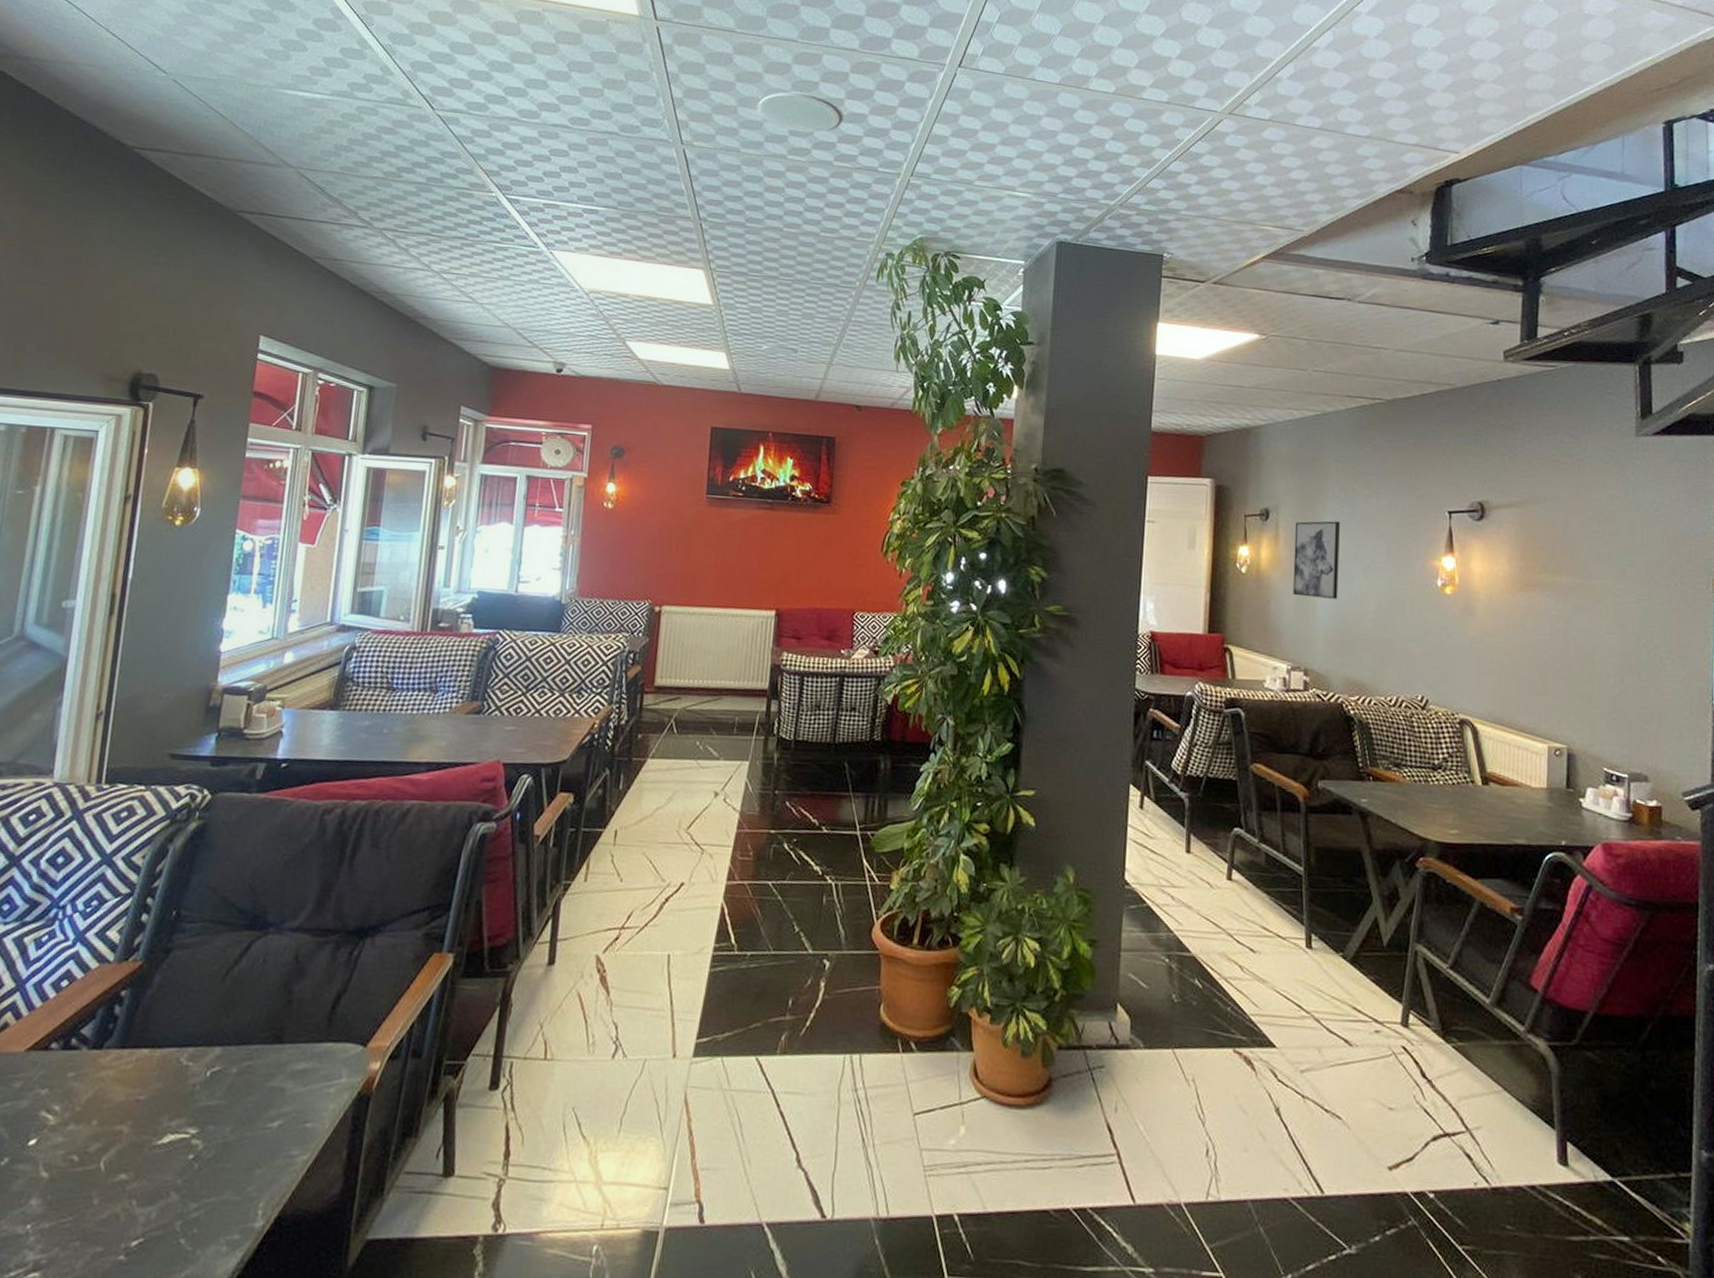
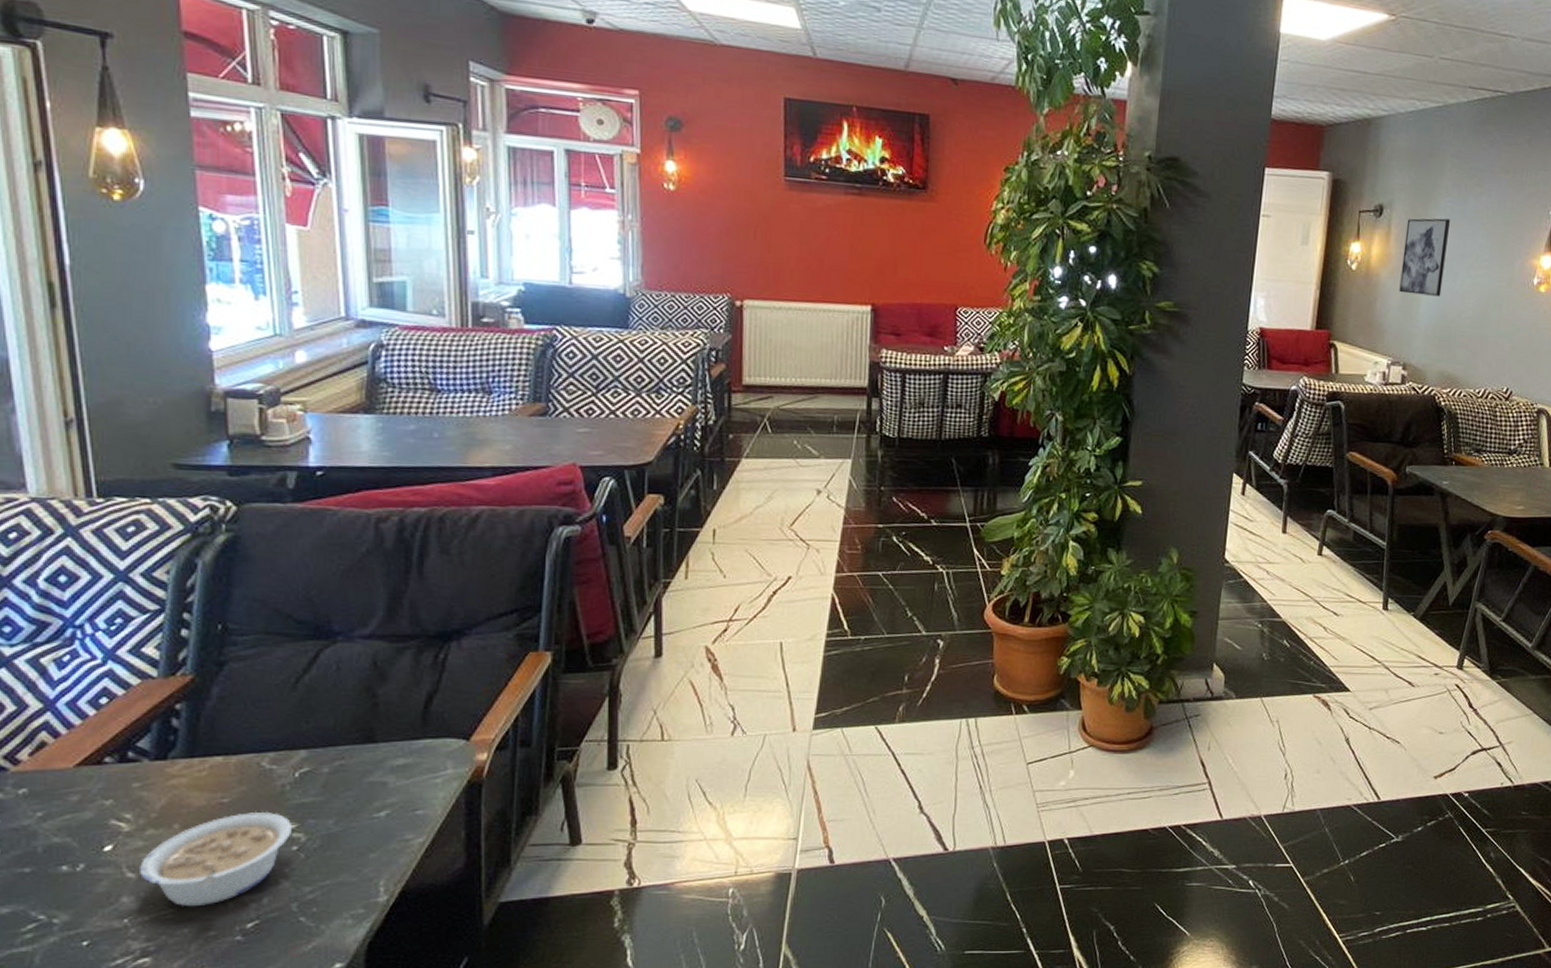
legume: none [52,1112,194,1217] -> present [140,811,293,907]

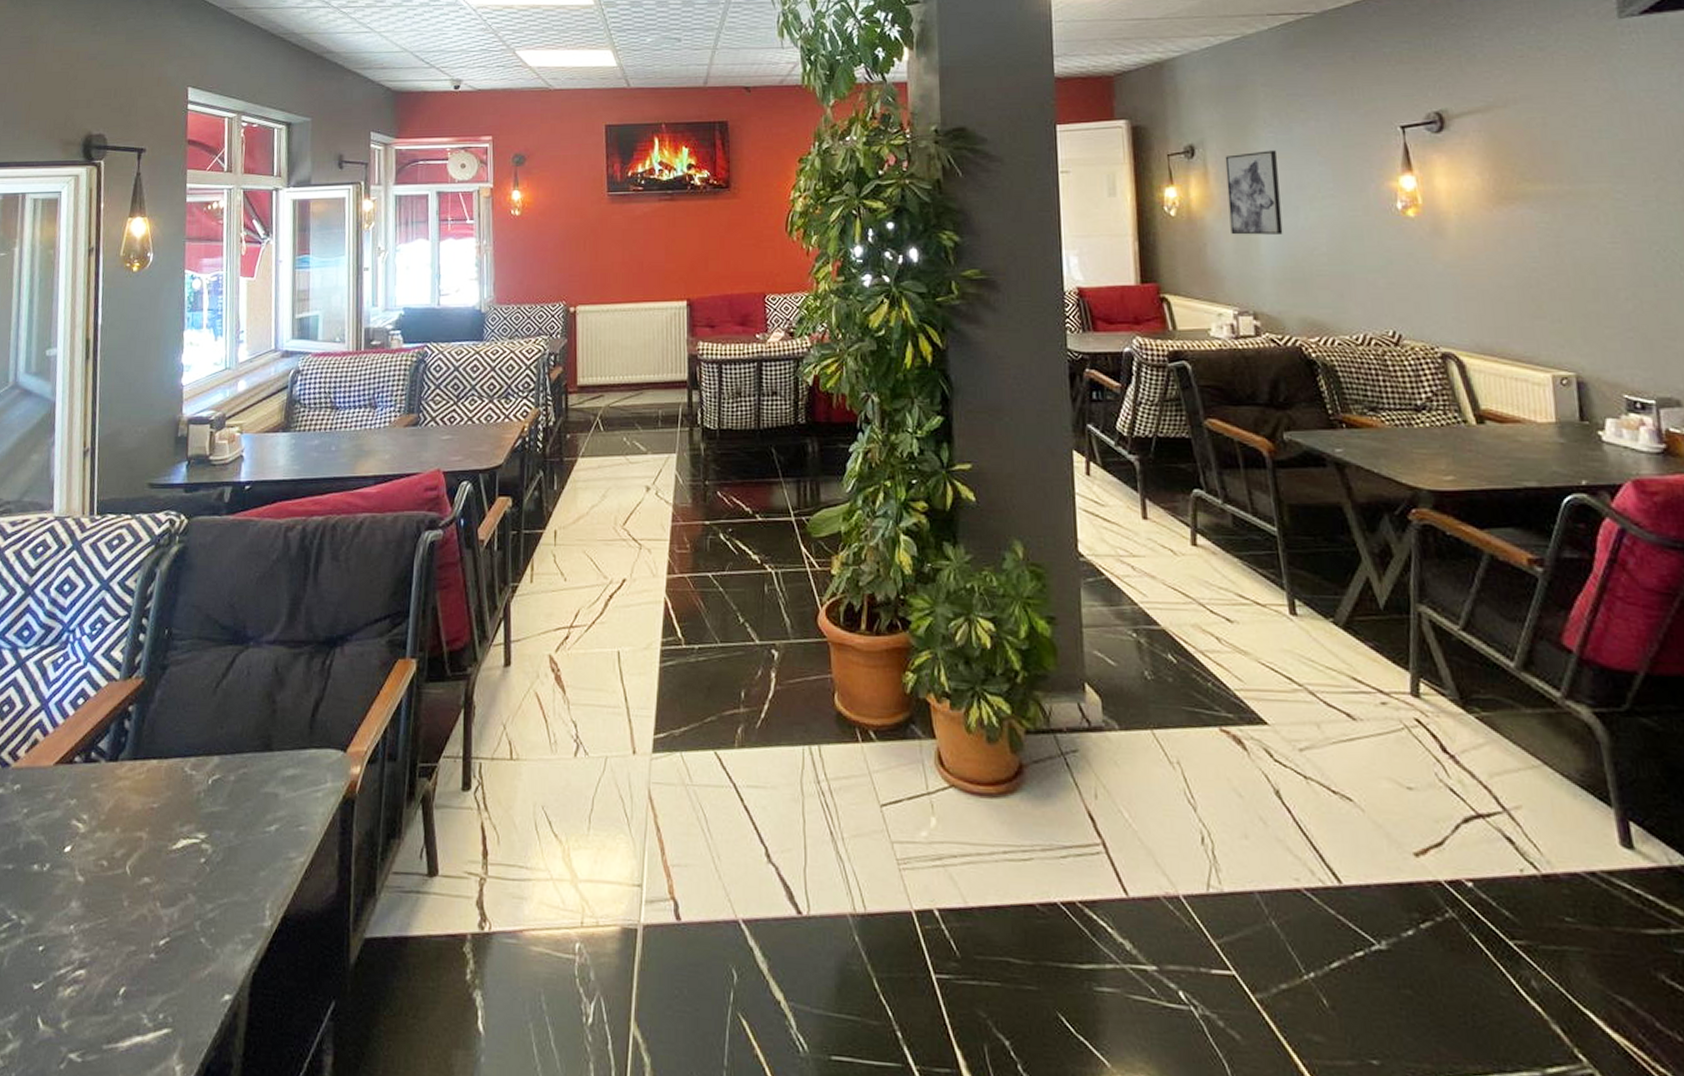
legume: present [140,811,293,907] -> none [87,818,203,918]

